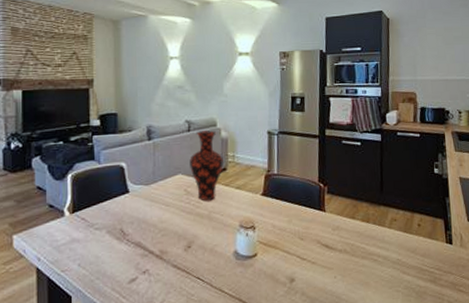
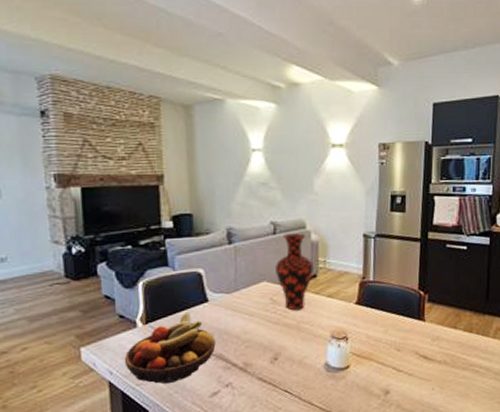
fruit bowl: none [51,202,135,271] -> present [124,311,216,384]

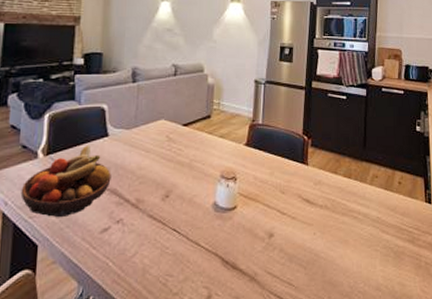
vase: present [275,233,313,311] -> none [173,76,208,149]

